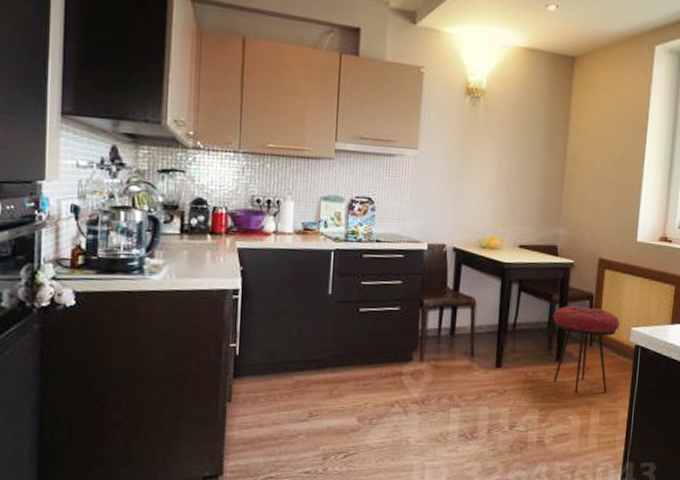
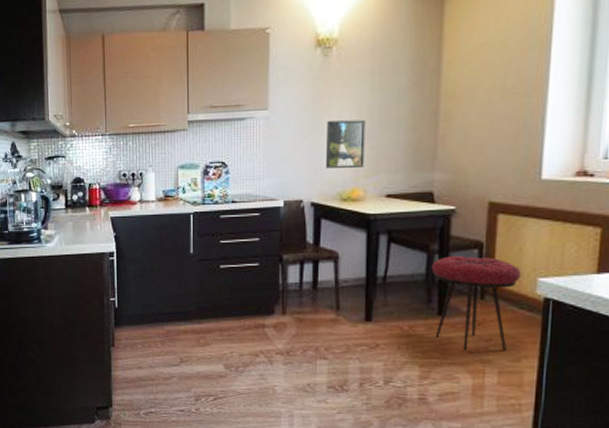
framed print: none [469,167,505,218] -> present [326,119,365,169]

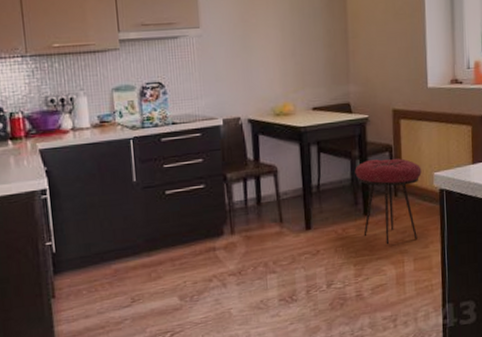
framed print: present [326,119,365,169] -> none [256,37,292,85]

